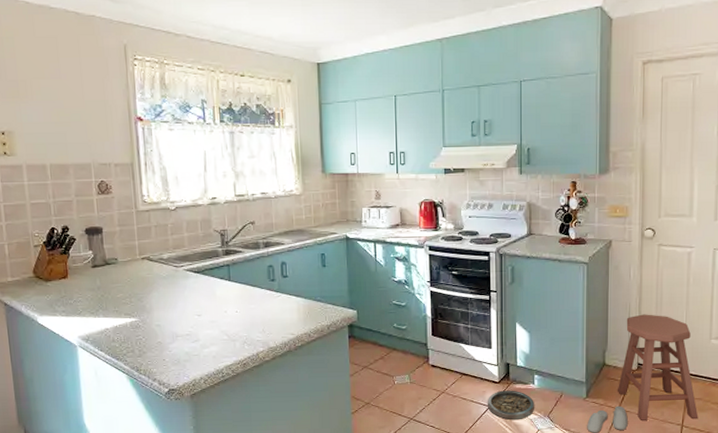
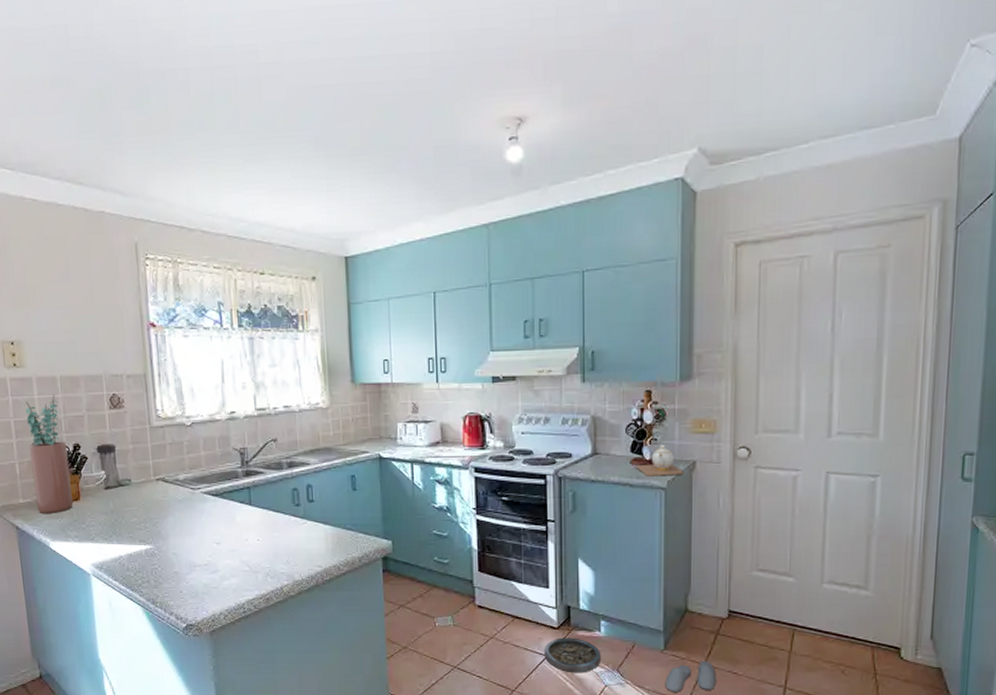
vase: none [15,180,61,292] -> present [25,394,73,515]
teapot: none [563,226,602,253] -> present [636,444,684,477]
stool: present [618,314,698,420] -> none [704,551,806,679]

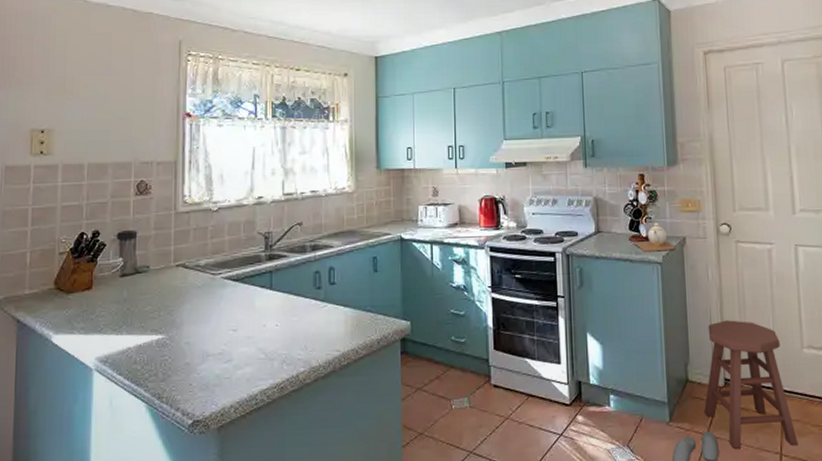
vase: present [25,394,73,515] -> none [43,181,85,306]
pet bowl: present [545,637,600,673] -> none [558,414,612,452]
stool: none [704,551,806,679] -> present [704,320,799,449]

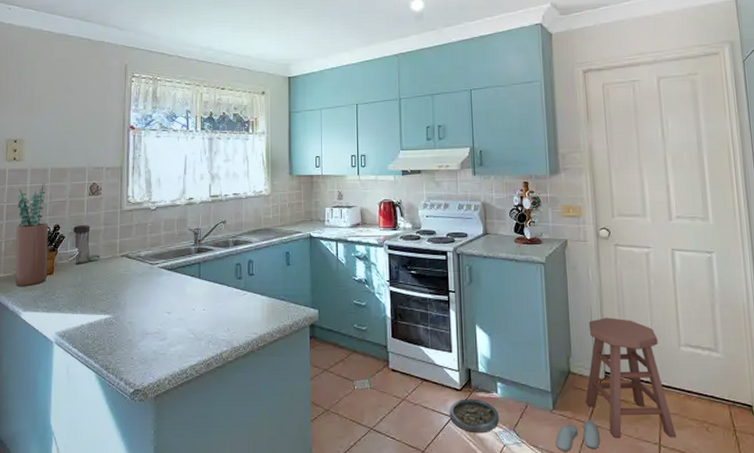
vase: none [43,181,85,306] -> present [15,183,49,287]
pet bowl: none [558,414,612,452] -> present [450,399,499,434]
teapot: present [634,222,676,252] -> none [519,226,558,253]

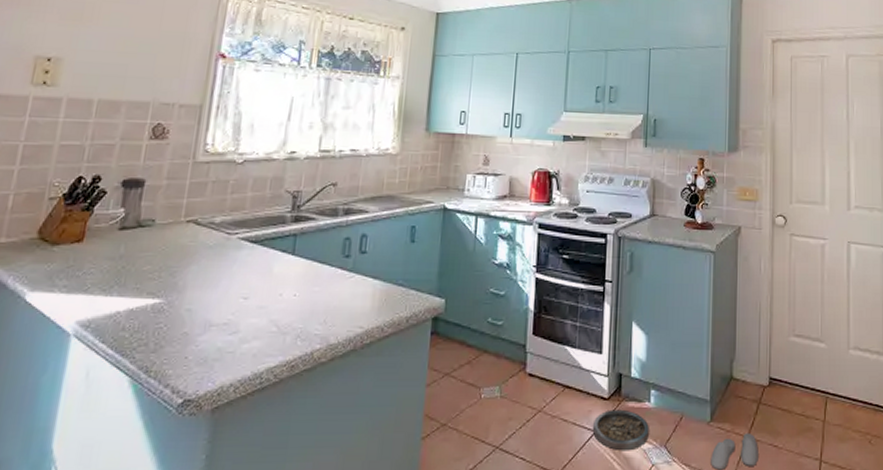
vase: present [15,183,49,287] -> none [22,118,88,258]
stool: present [586,317,677,438] -> none [747,316,839,453]

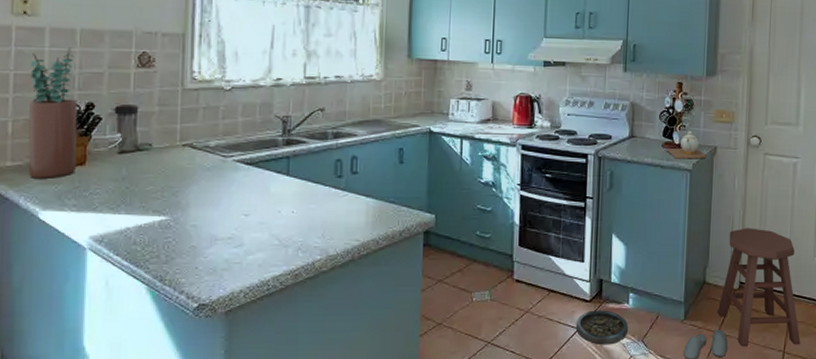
vase: none [22,118,88,258] -> present [28,47,78,180]
teapot: none [689,209,731,240] -> present [666,131,707,159]
stool: none [747,316,839,453] -> present [718,228,801,346]

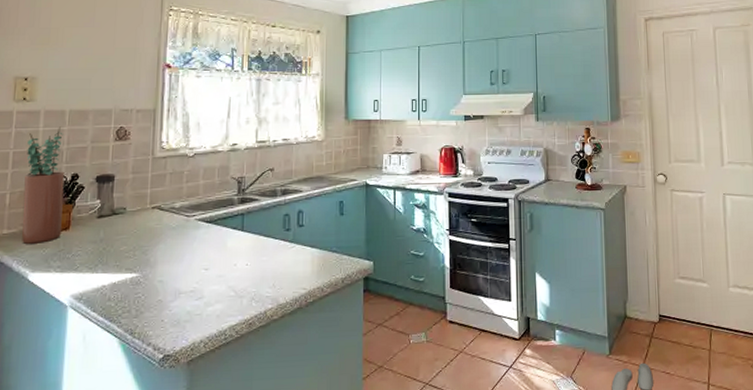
pet bowl: present [576,310,628,345] -> none [508,347,556,383]
teapot: present [666,131,707,159] -> none [580,172,618,199]
stool: present [718,228,801,346] -> none [641,261,724,379]

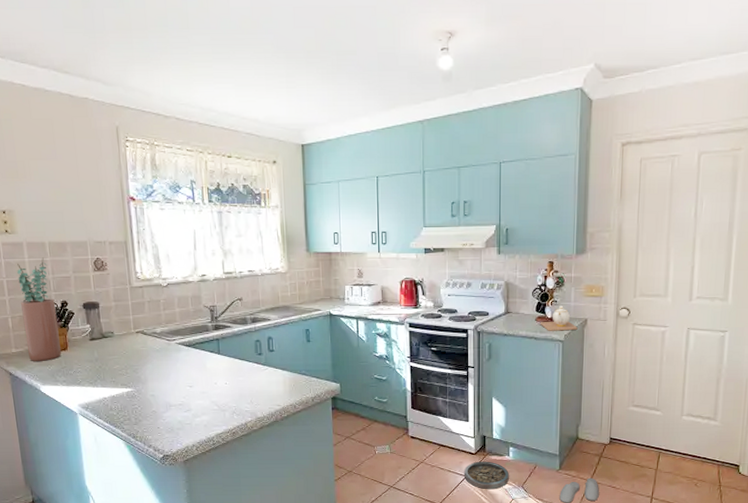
pet bowl: none [508,347,556,383] -> present [465,461,509,490]
teapot: none [580,172,618,199] -> present [540,305,578,331]

